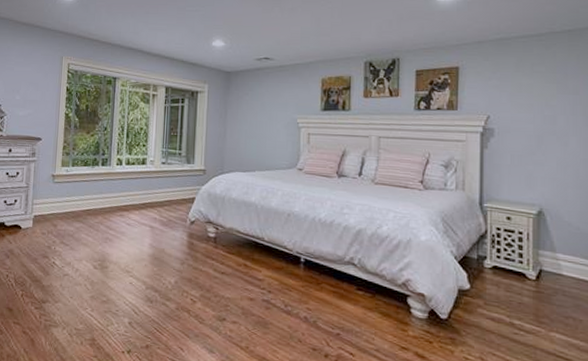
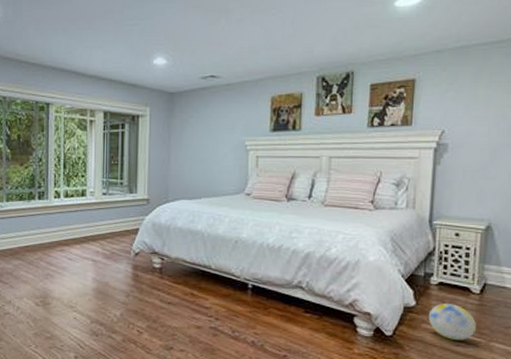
ball: none [485,288,534,328] -> present [429,303,476,340]

